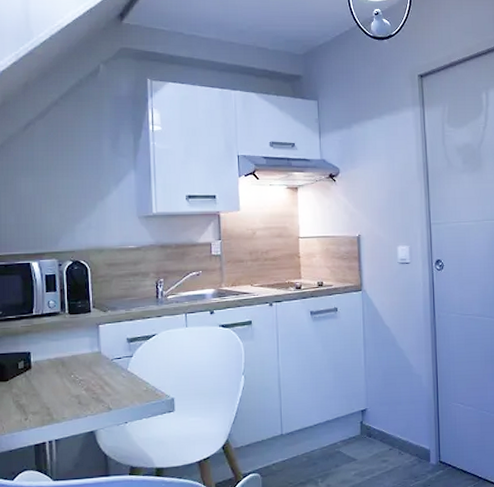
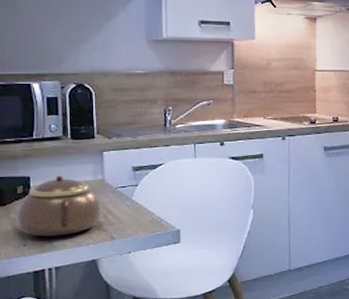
teapot: none [18,350,98,410] -> present [16,176,101,237]

